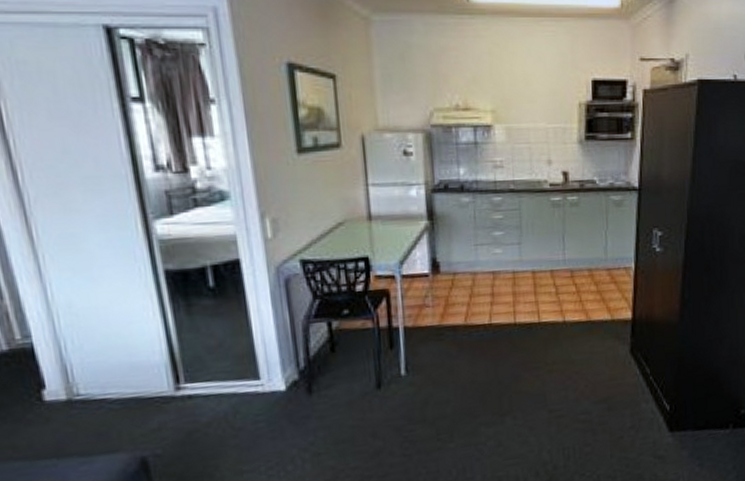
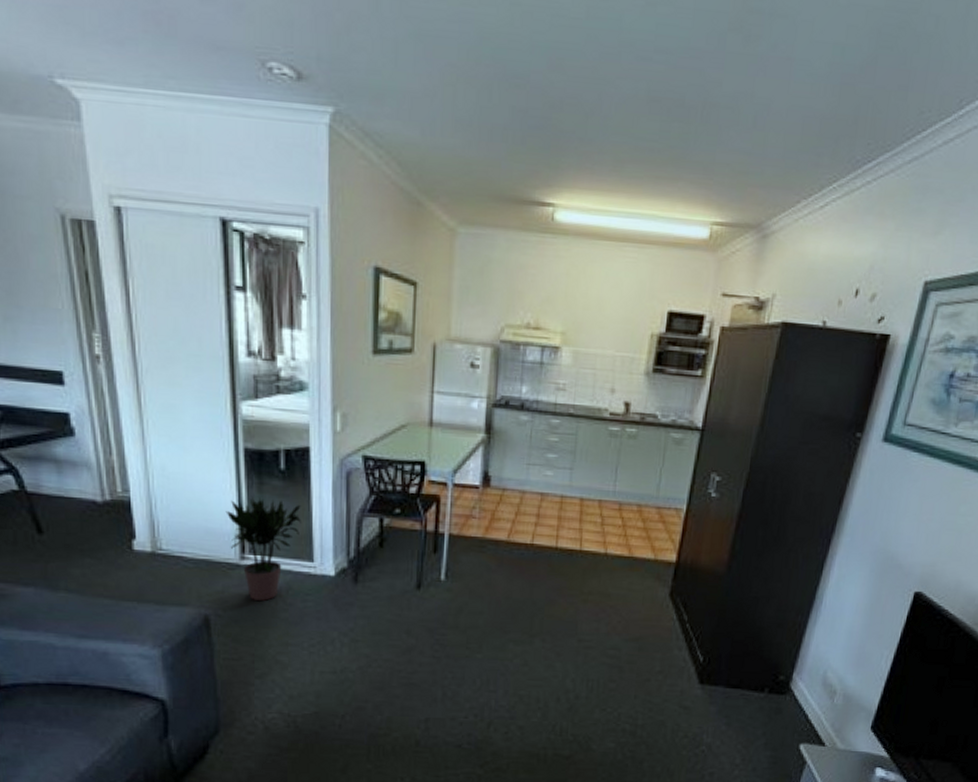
potted plant: none [151,320,241,432] -> present [225,497,301,601]

